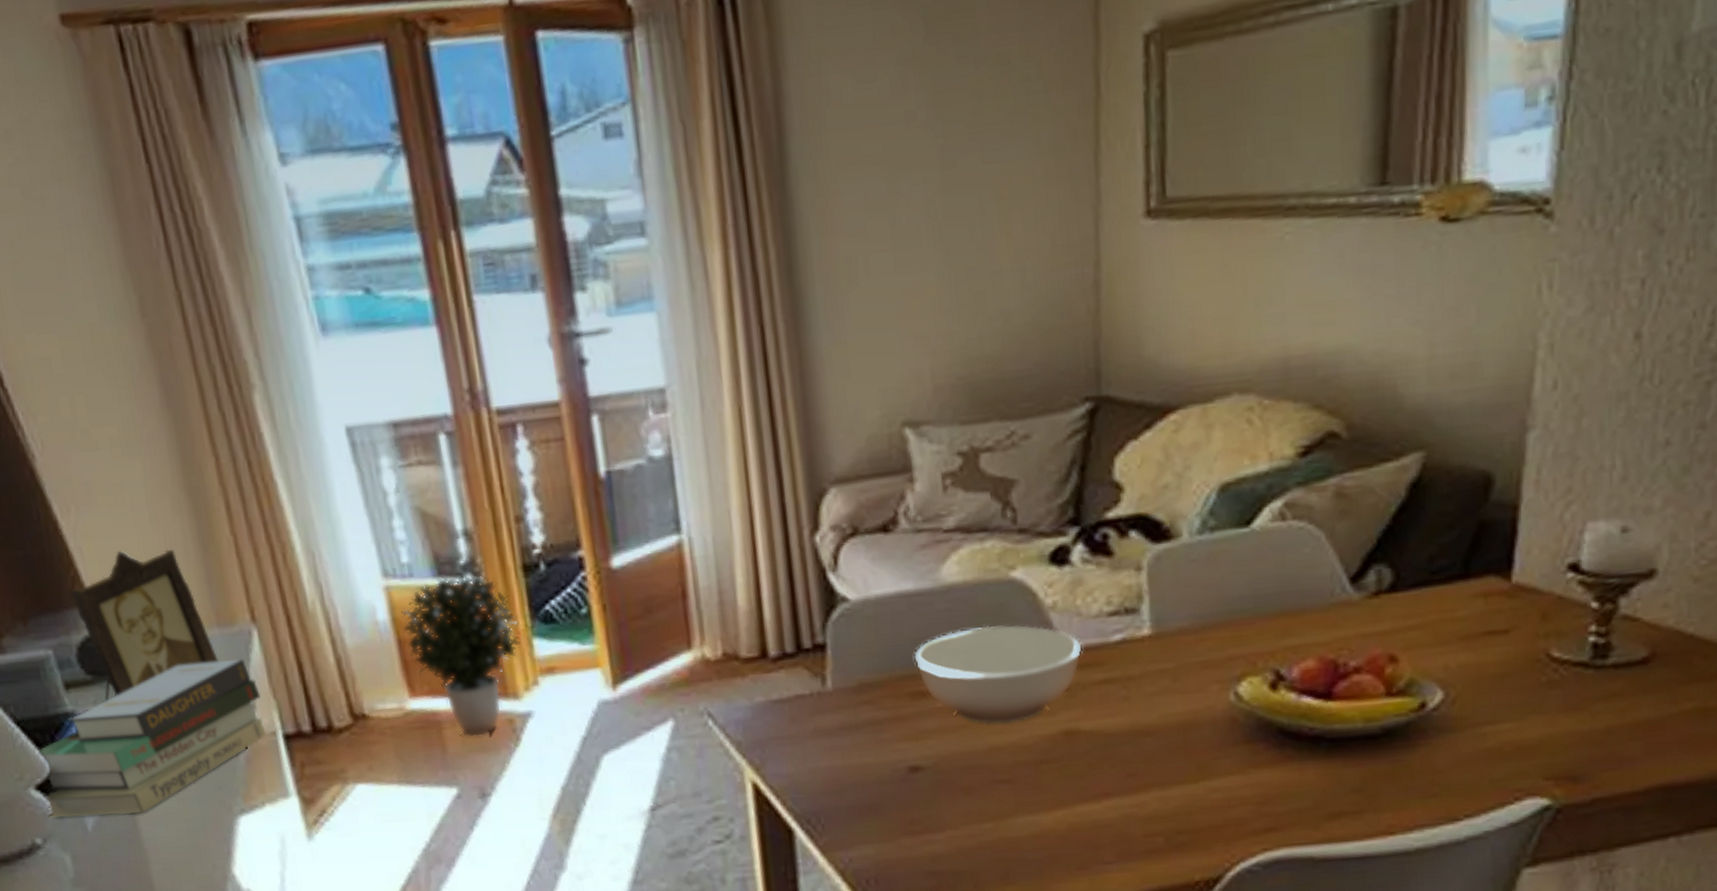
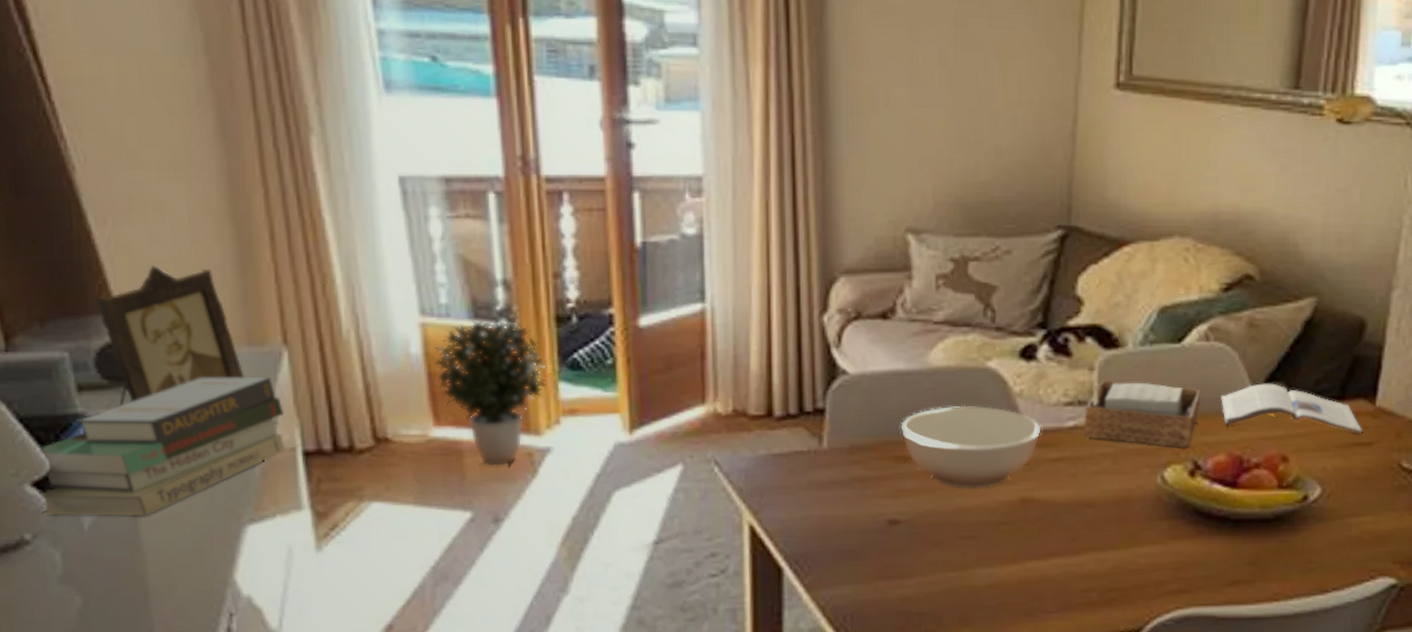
napkin holder: none [1133,578,1280,657] -> present [1083,380,1201,449]
magazine: none [1305,565,1496,624] -> present [1221,383,1363,433]

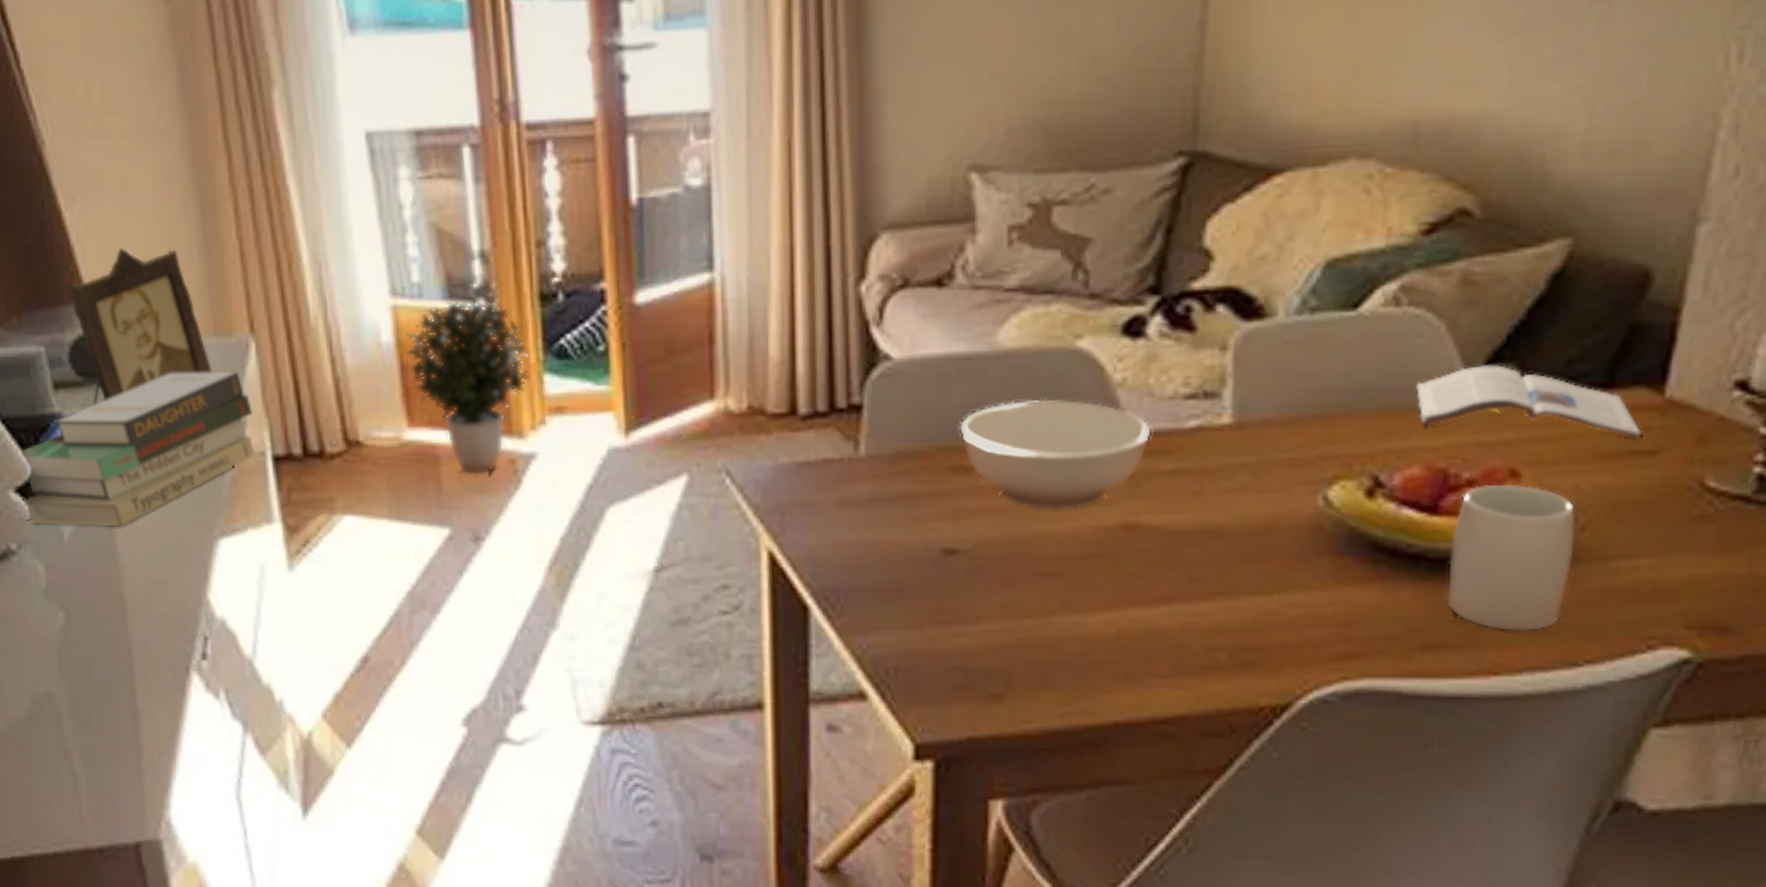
napkin holder: present [1083,380,1201,449] -> none [1210,363,1386,458]
mug: none [1244,467,1324,569] -> present [1449,485,1576,631]

